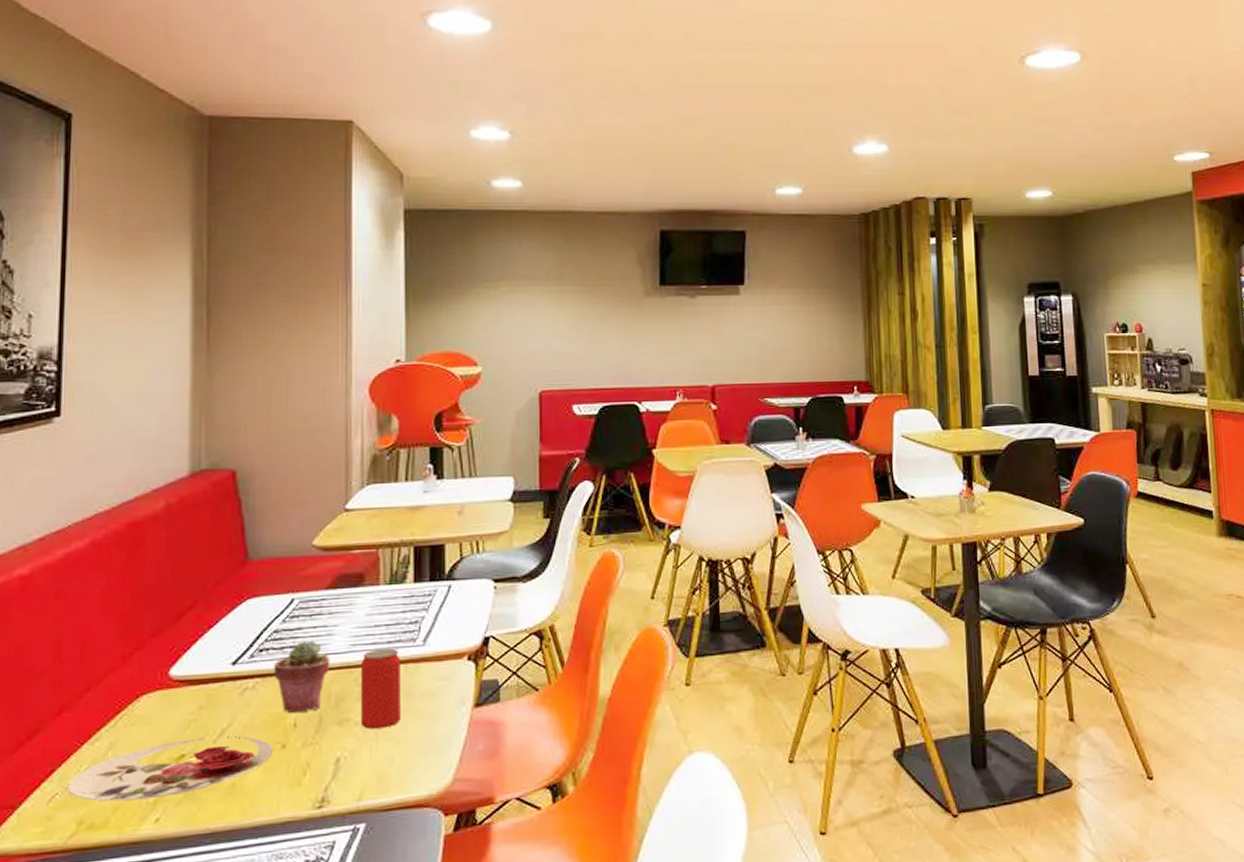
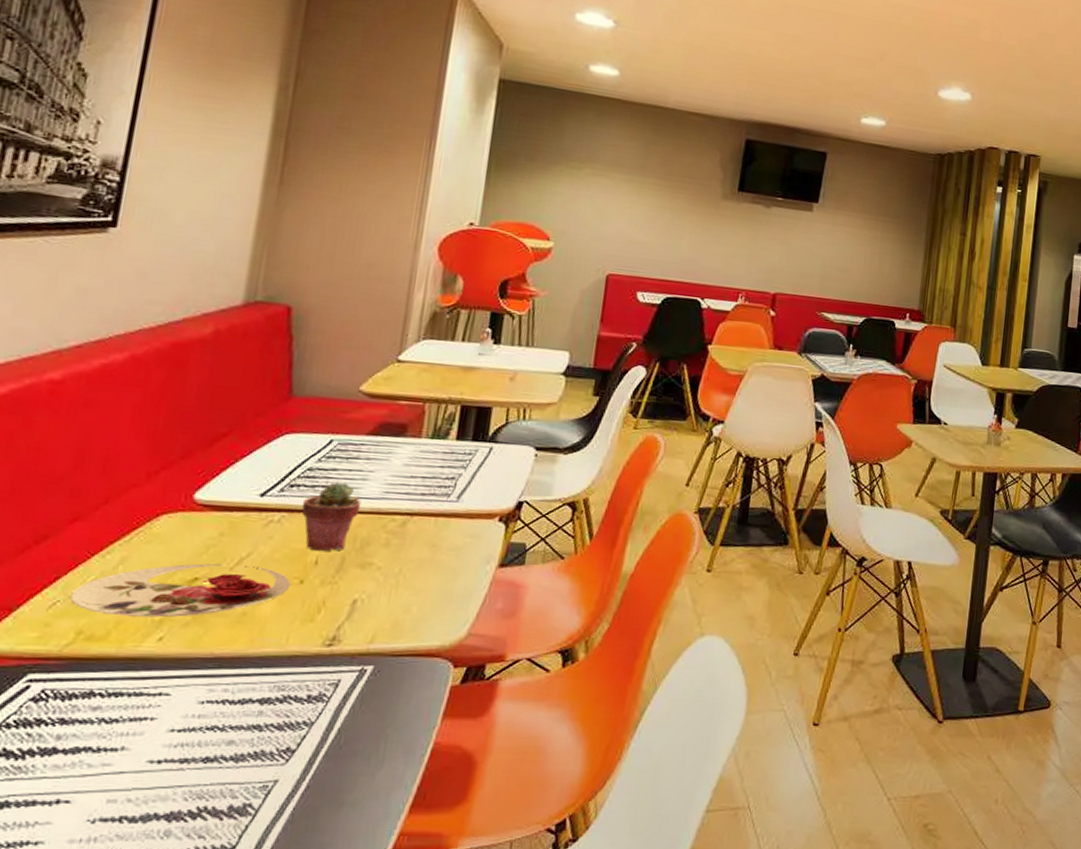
beverage can: present [360,648,400,729] -> none [383,499,432,577]

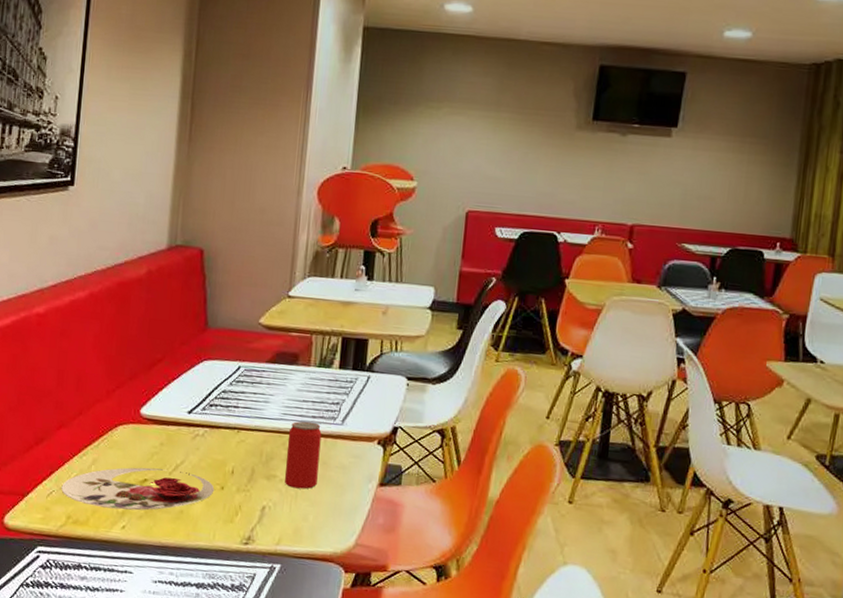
potted succulent: present [301,482,361,551] -> none [219,403,265,463]
beverage can: none [383,499,432,577] -> present [285,421,322,489]

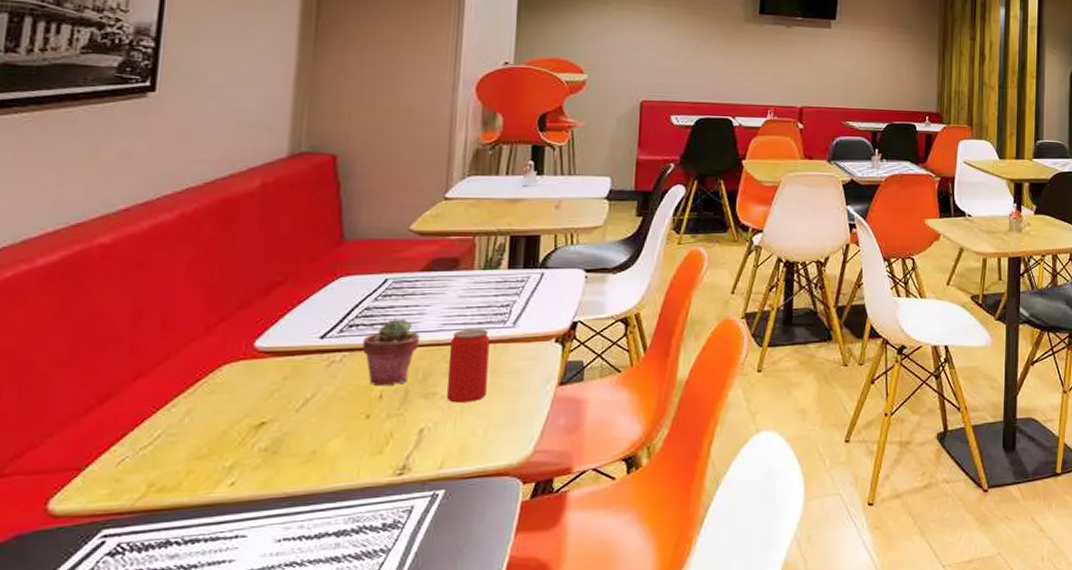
plate: present [61,467,215,511] -> none [139,406,358,466]
potted succulent: none [219,403,265,463] -> present [362,318,420,385]

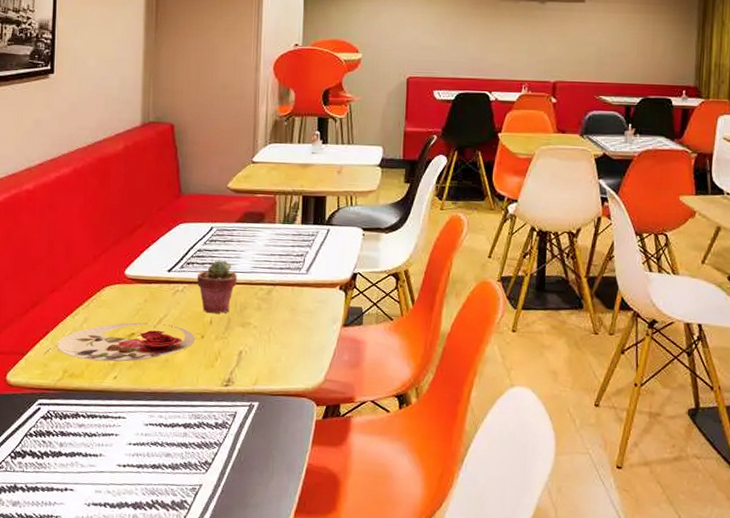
plate: none [139,406,358,466] -> present [57,322,196,362]
beverage can: present [447,329,490,403] -> none [258,273,289,334]

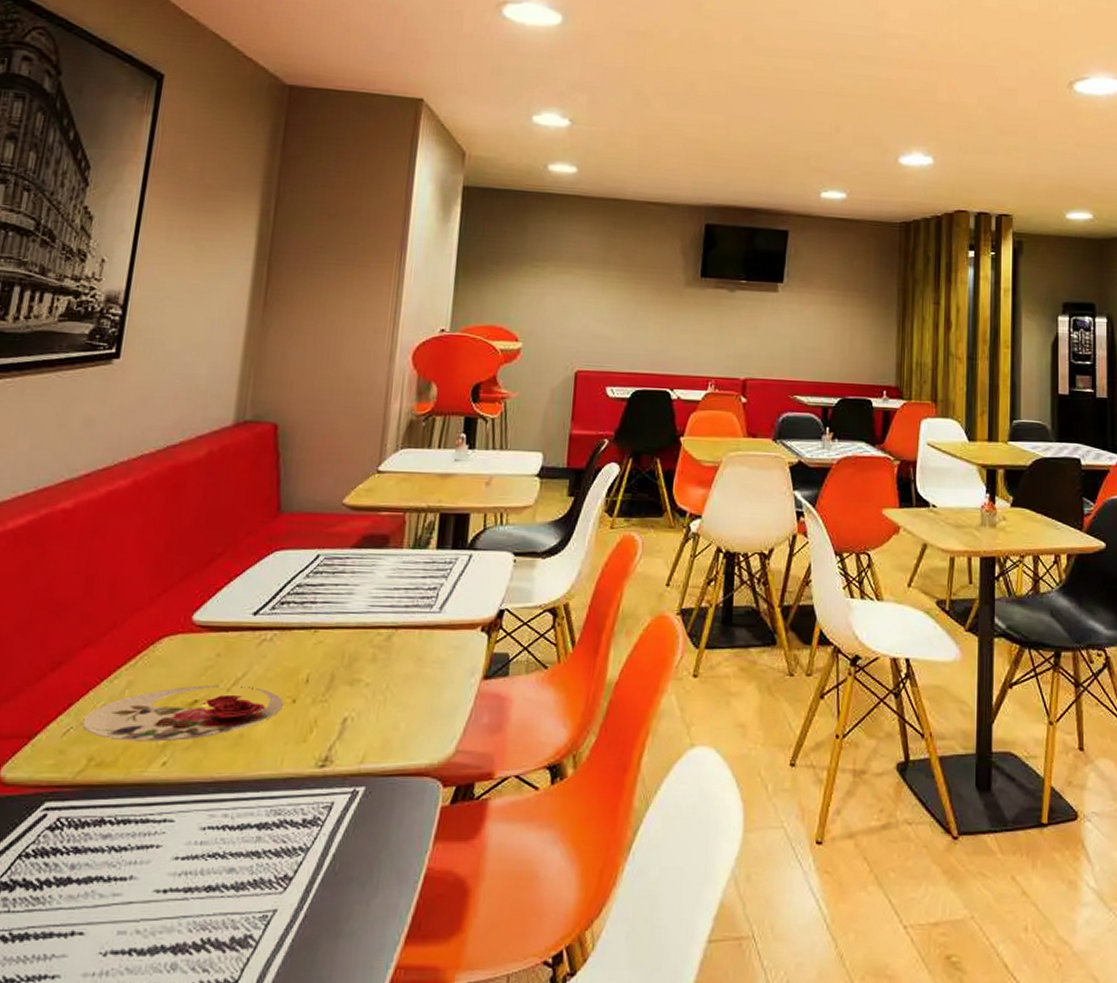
potted succulent: present [196,260,238,314] -> none [291,597,348,668]

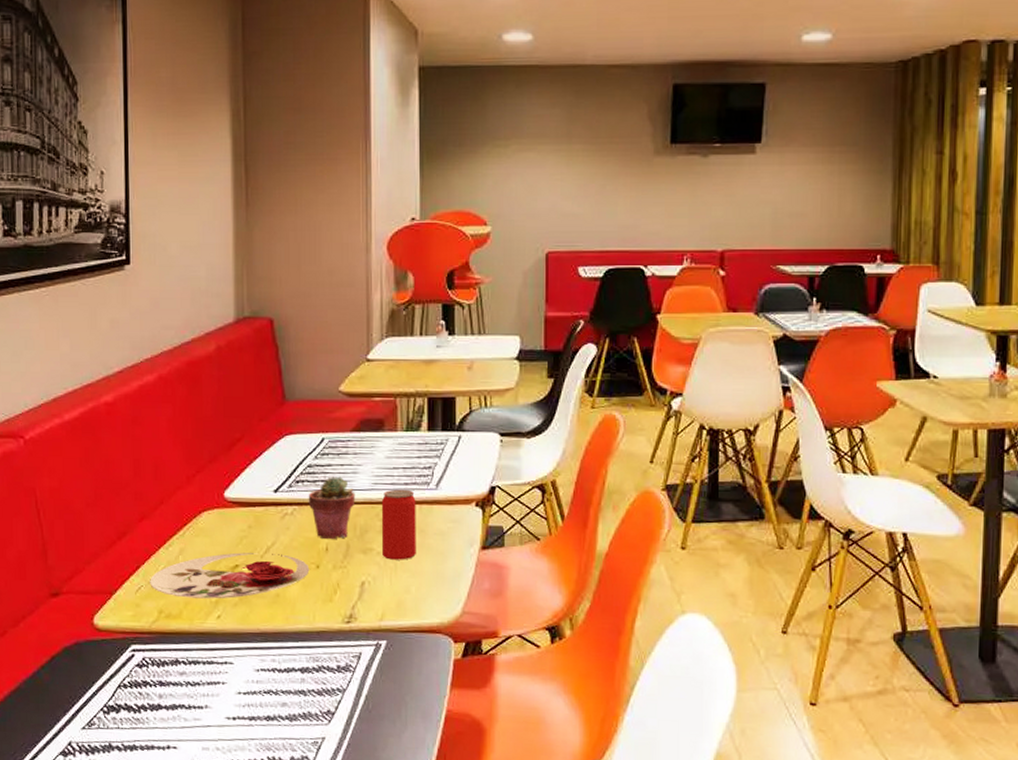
potted succulent: none [291,597,348,668] -> present [308,476,356,539]
beverage can: none [371,612,416,692] -> present [381,489,416,560]

